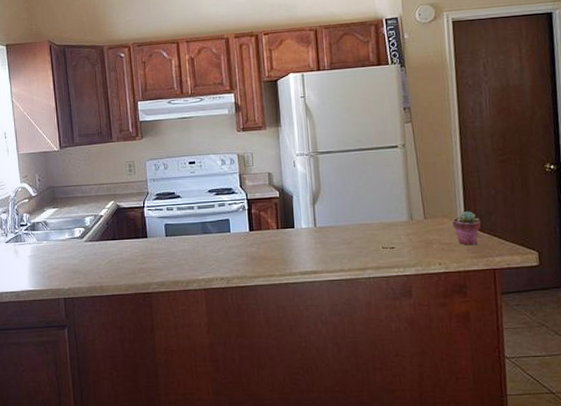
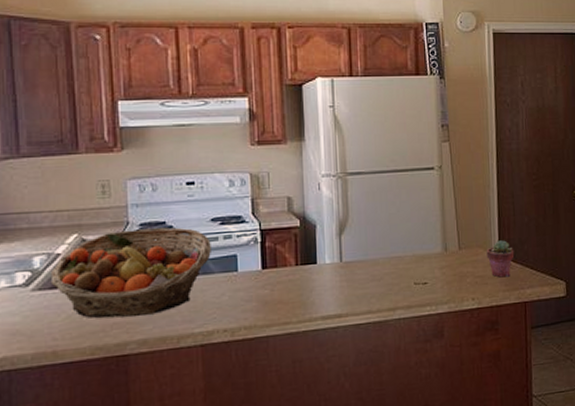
fruit basket: none [96,197,210,265] -> present [50,227,211,318]

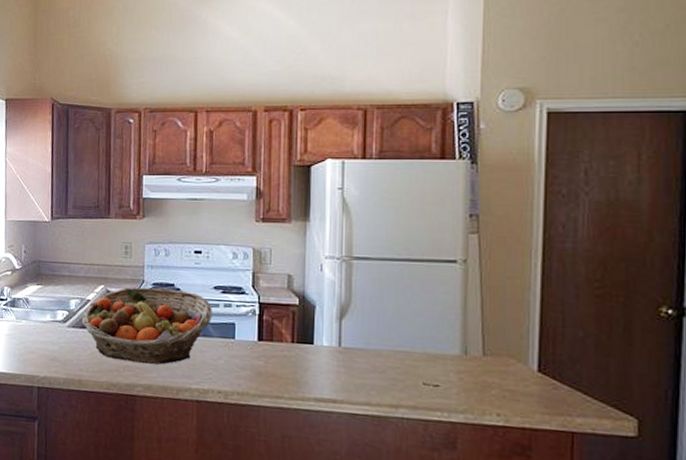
potted succulent: present [486,240,515,278] -> none [520,353,561,398]

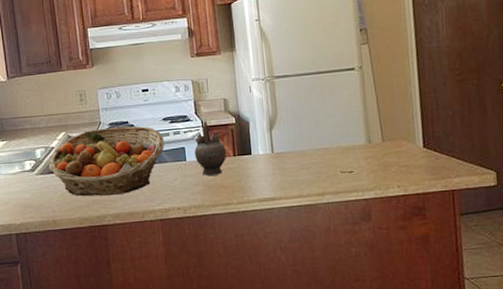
teapot: none [245,296,284,362] -> present [194,120,227,177]

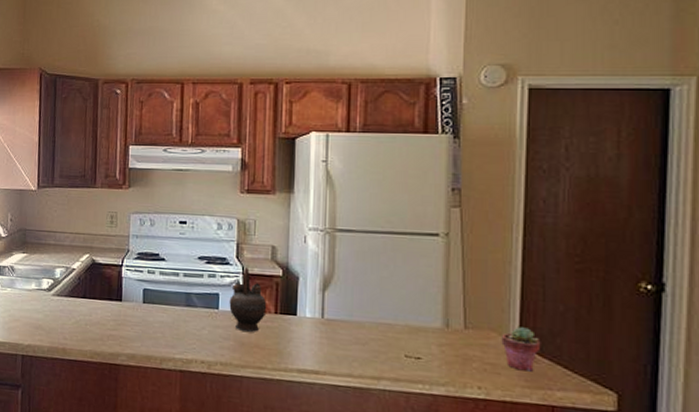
fruit basket: present [48,126,165,196] -> none [66,256,196,334]
potted succulent: none [410,132,440,167] -> present [501,327,541,372]

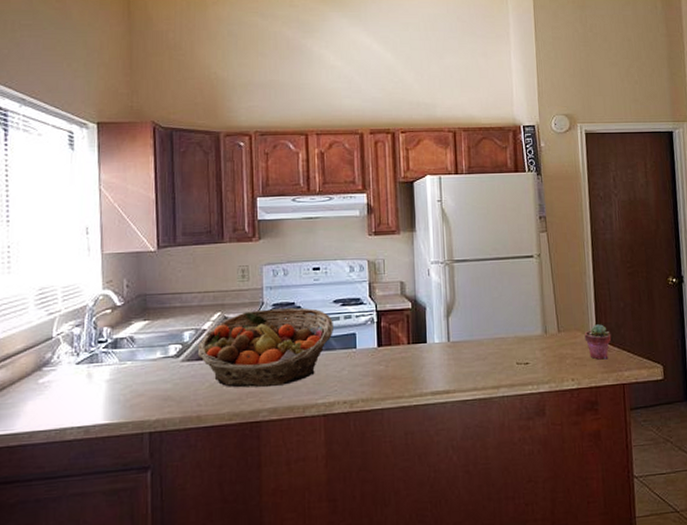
fruit basket: none [66,256,196,334] -> present [197,307,333,388]
teapot: present [229,266,267,333] -> none [366,304,401,366]

